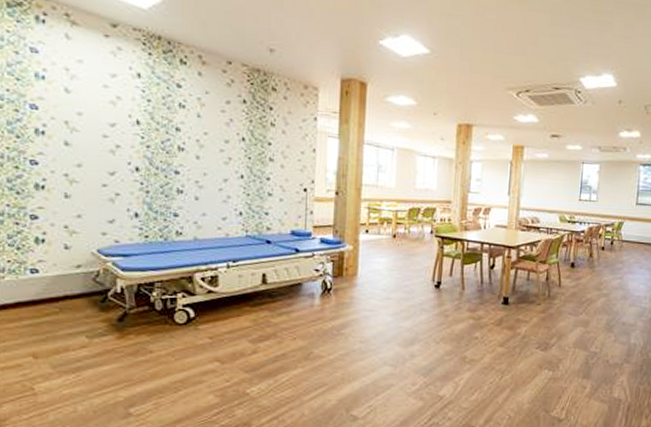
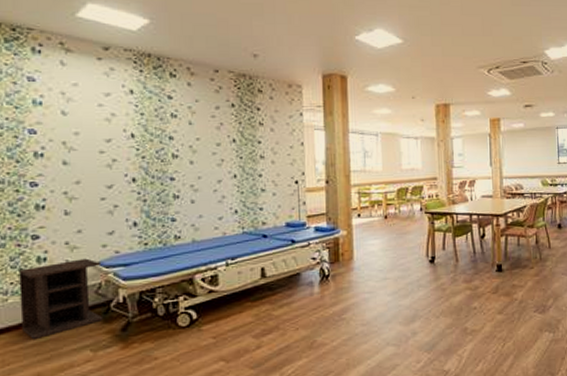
nightstand: none [16,244,100,320] -> present [19,258,104,340]

